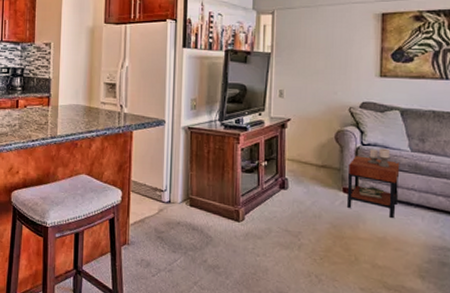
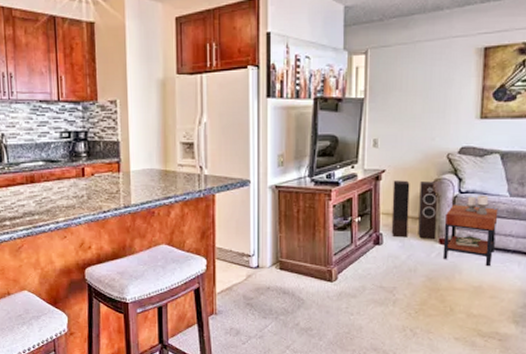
stereo: none [296,129,341,189] -> present [391,180,439,240]

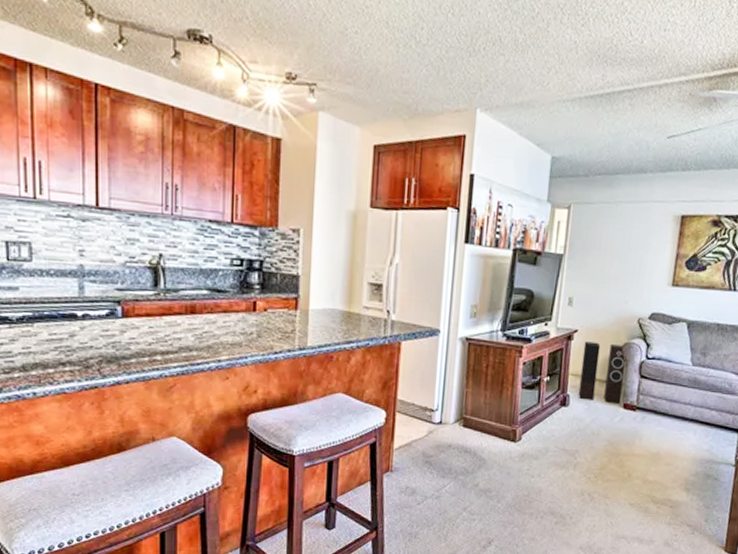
side table: present [443,195,499,267] -> none [626,362,681,434]

